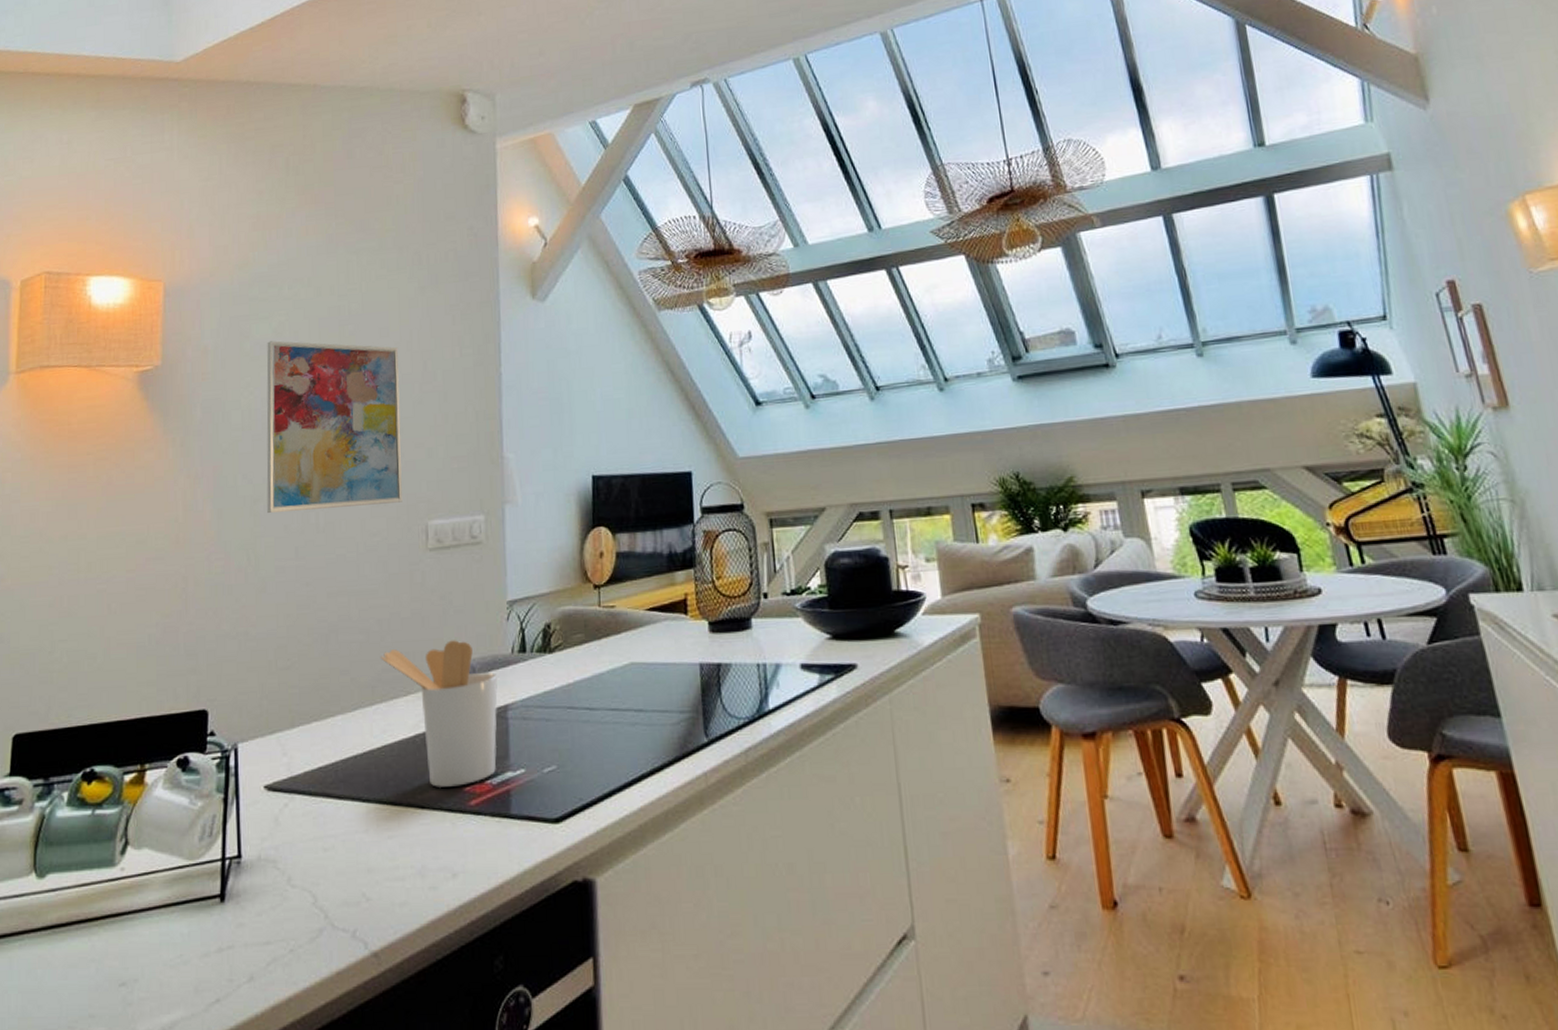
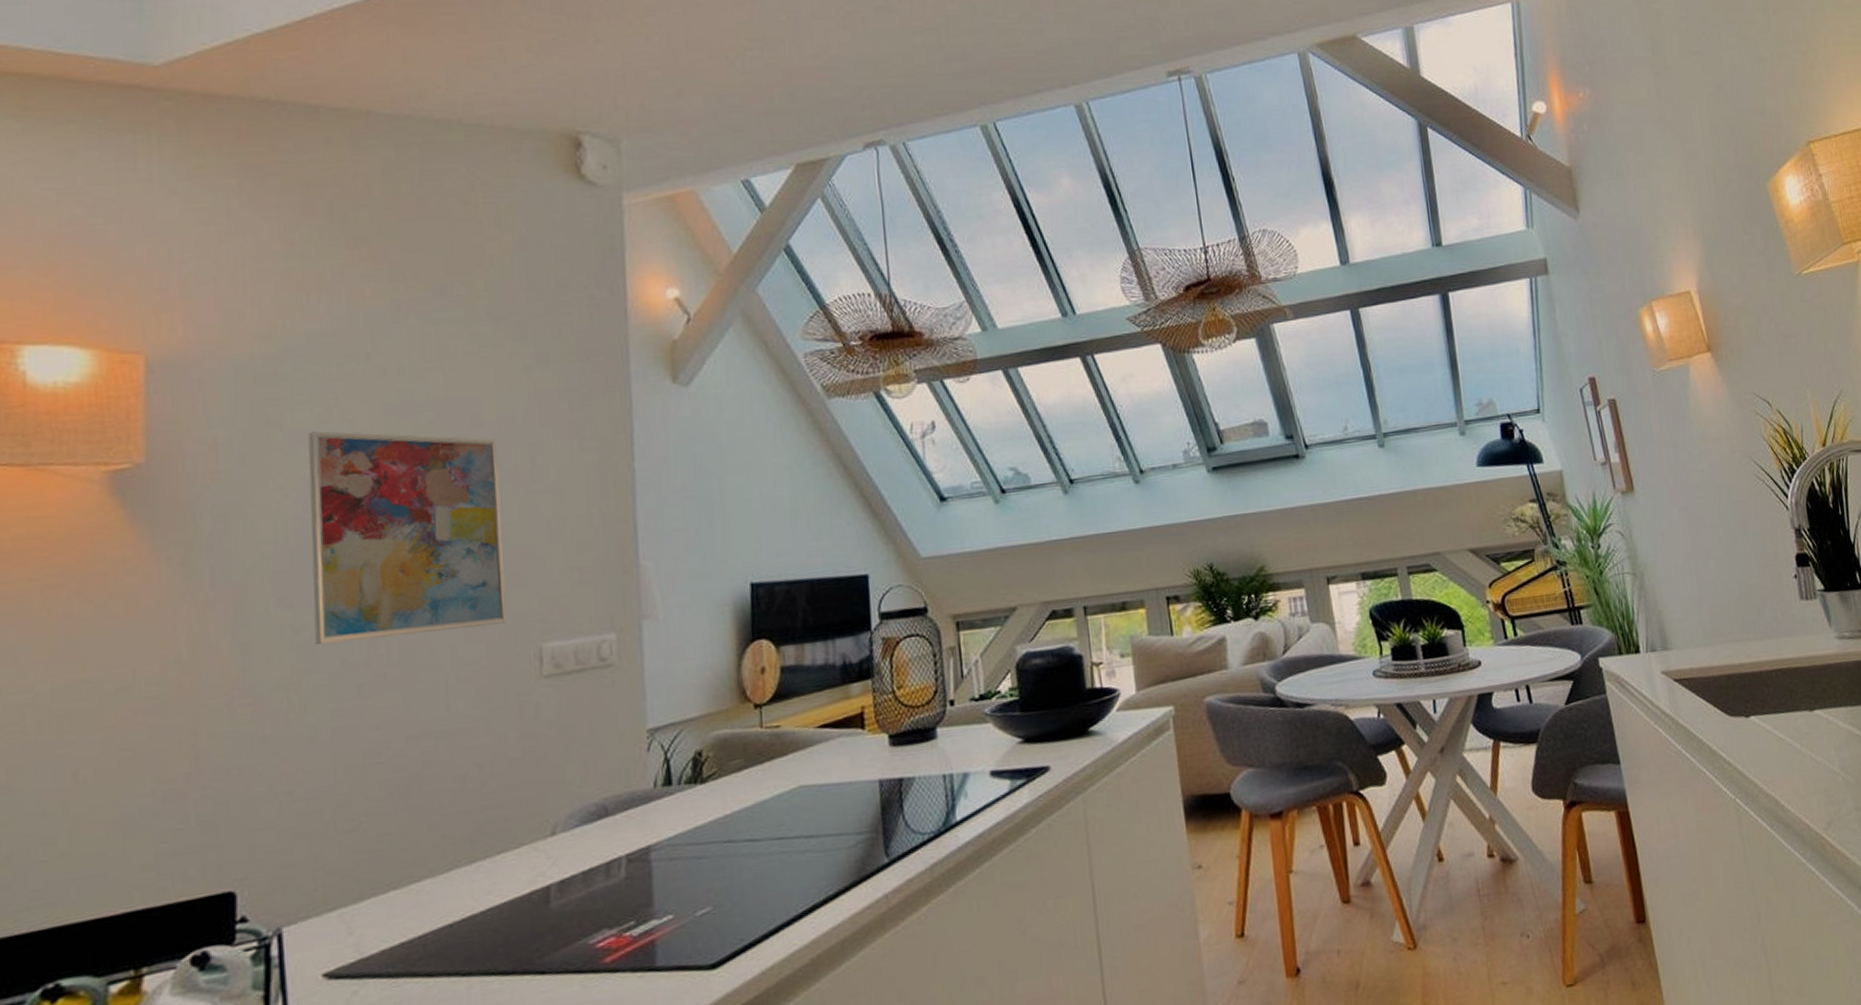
utensil holder: present [380,640,498,787] -> none [481,778,637,948]

